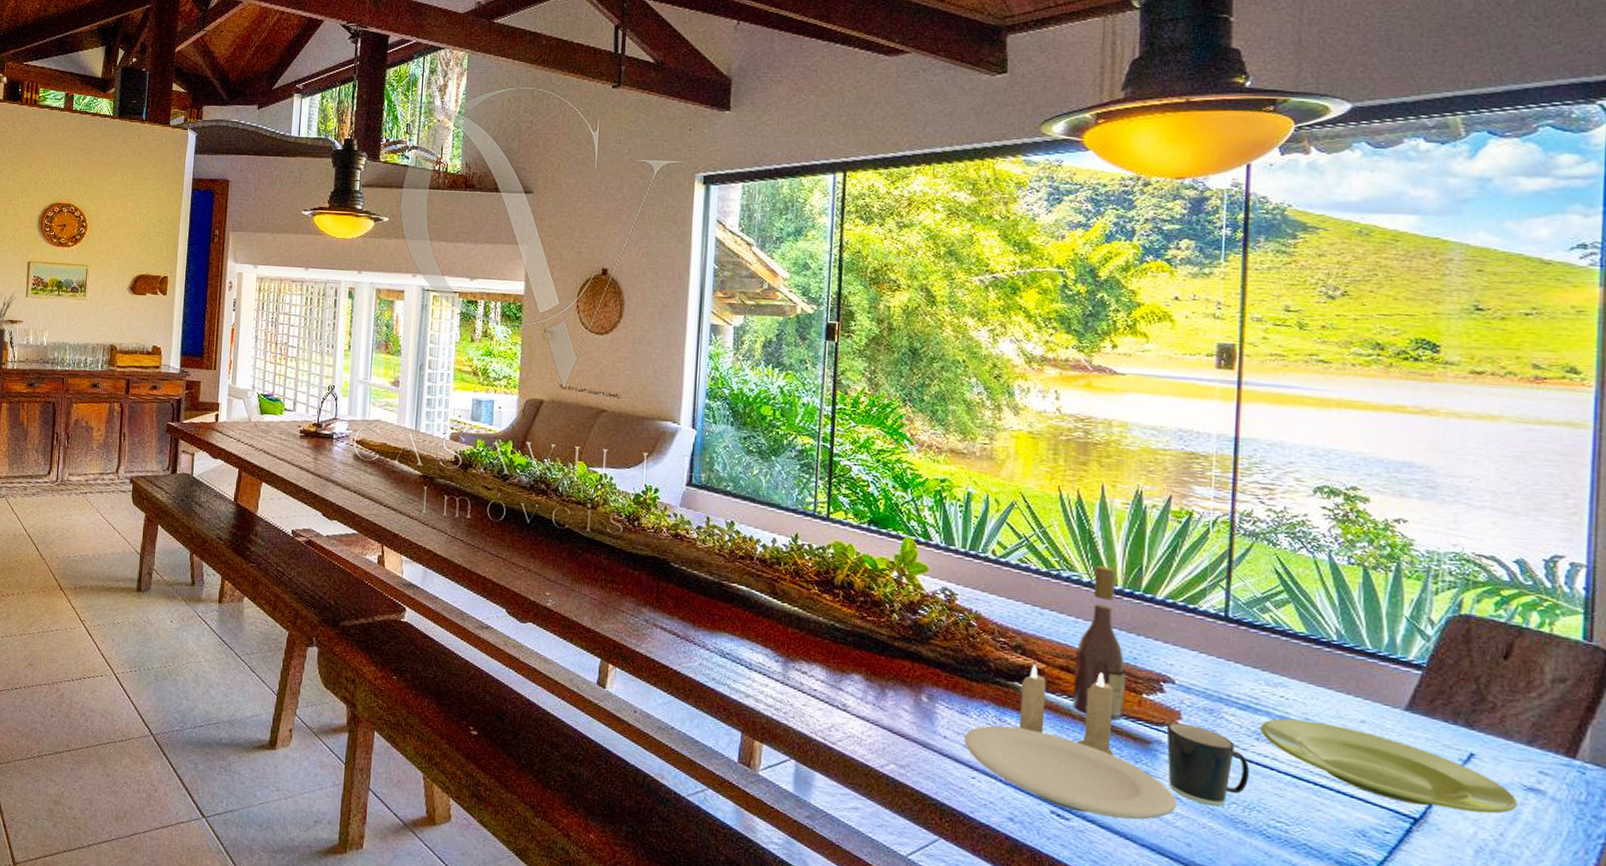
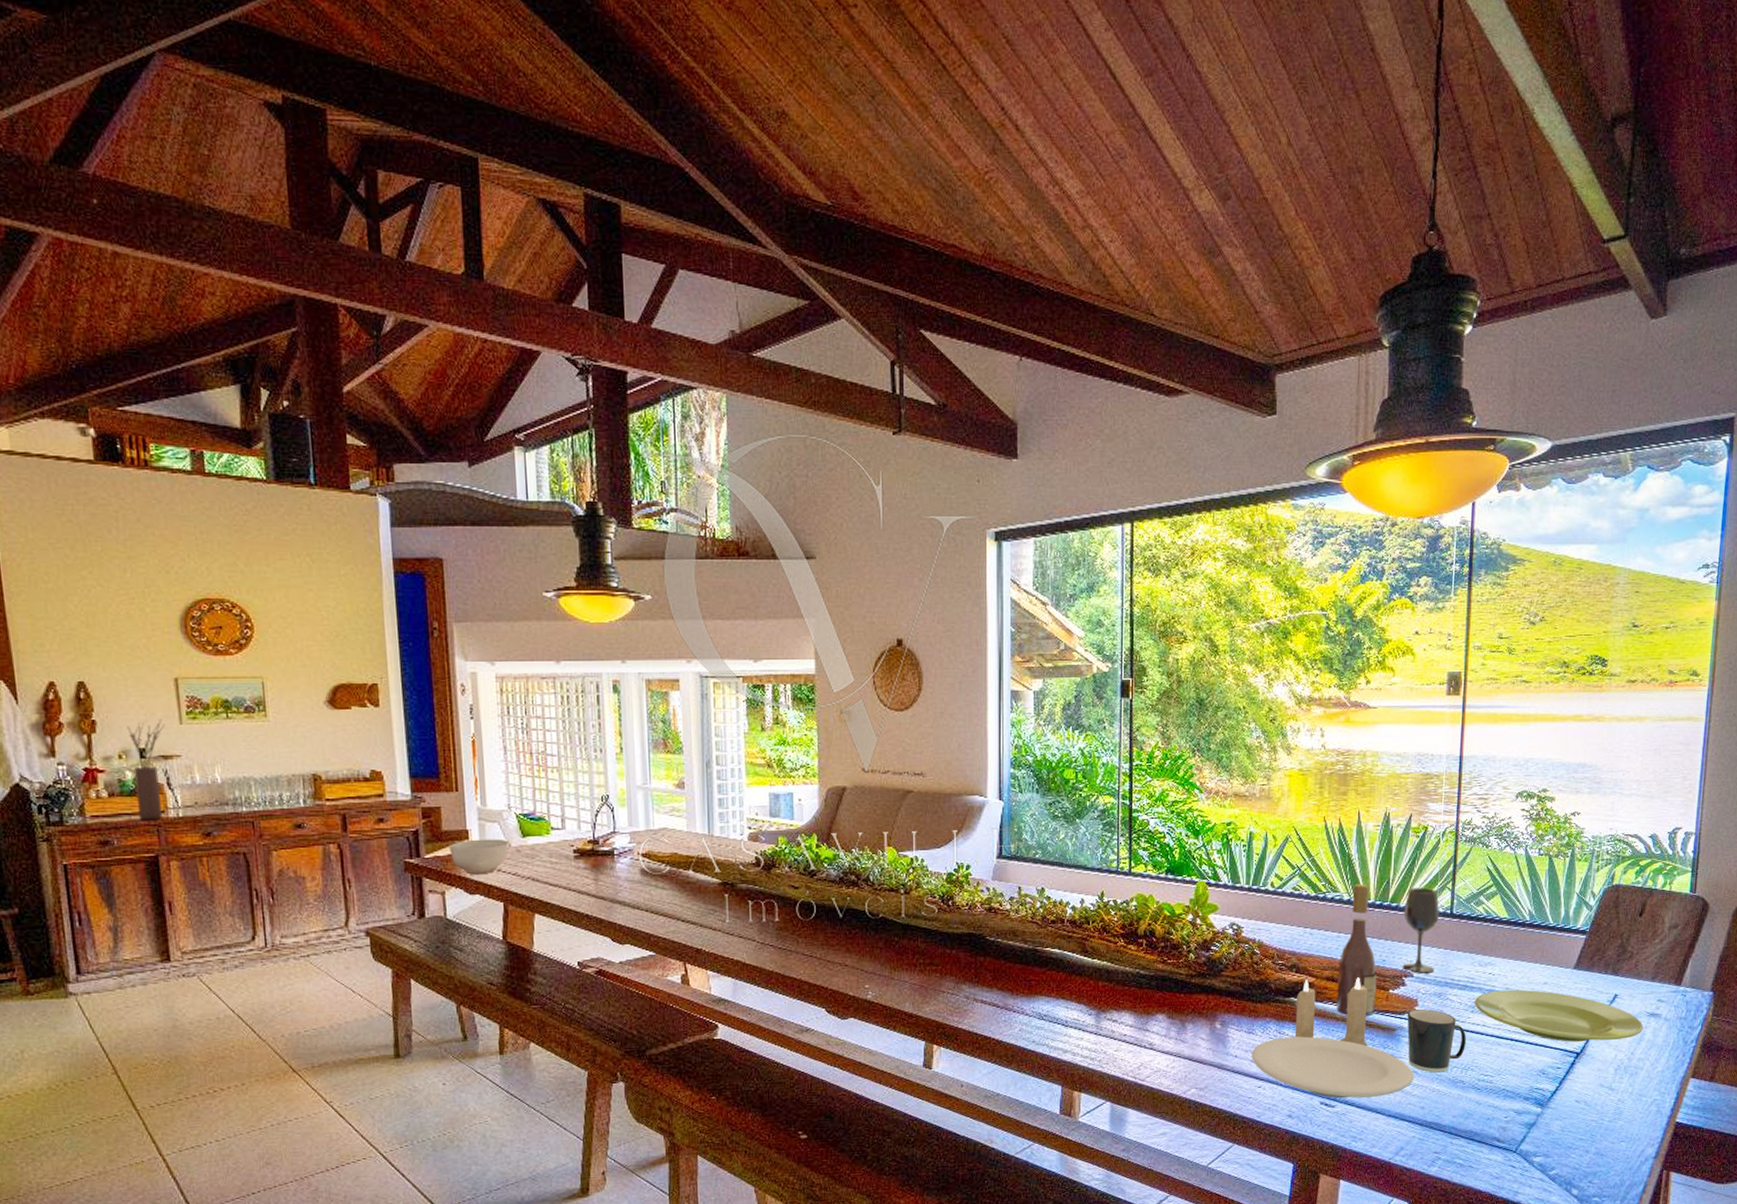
bowl: none [202,411,249,442] -> present [448,838,509,874]
wine glass: none [1159,579,1210,683] -> present [1402,887,1439,974]

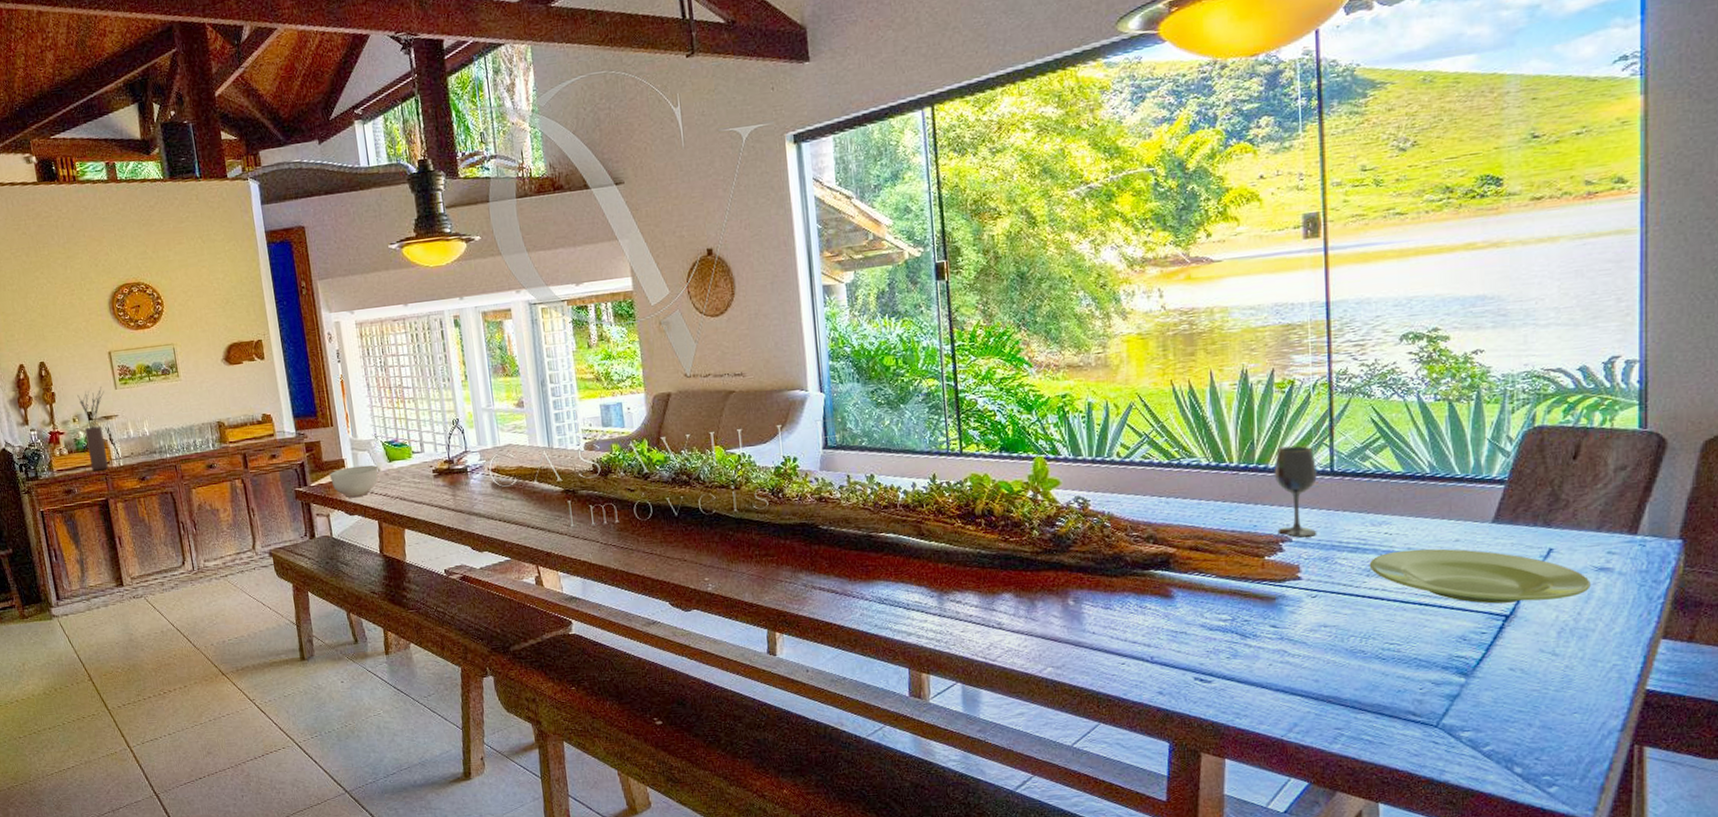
plate: present [1251,1036,1415,1099] -> none [1111,609,1304,674]
candle: present [1294,977,1368,1047] -> none [1156,545,1245,618]
wine bottle: present [1336,884,1377,1017] -> none [1201,447,1250,587]
mug: present [1407,1009,1466,1073] -> none [1288,575,1363,643]

